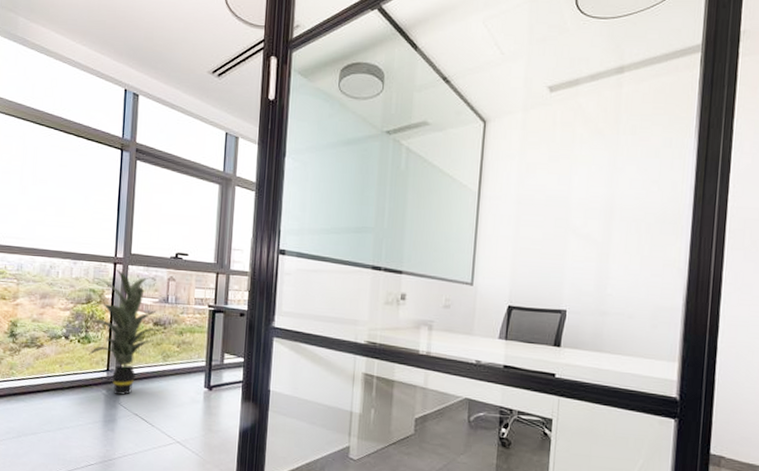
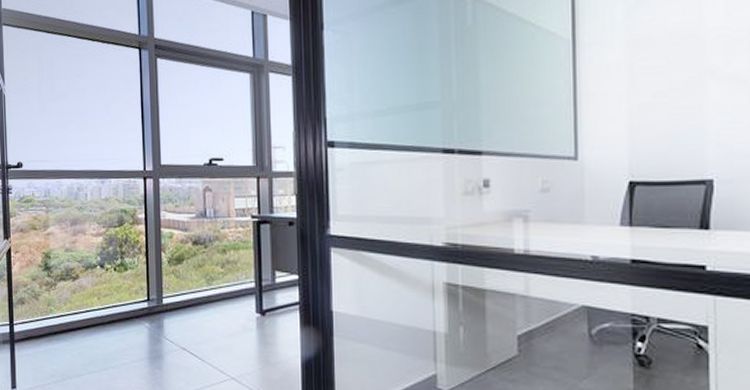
indoor plant: present [86,268,166,395] -> none [120,183,208,327]

